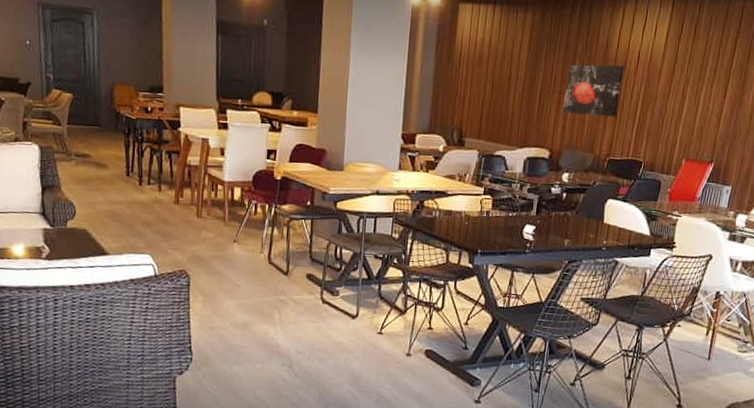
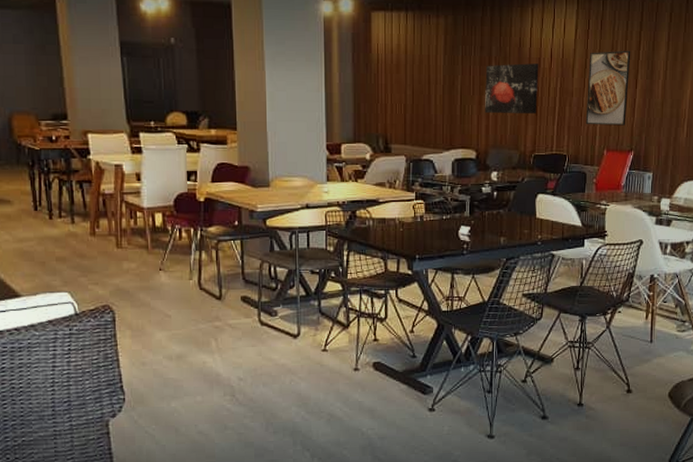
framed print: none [666,57,724,136] -> present [585,50,631,126]

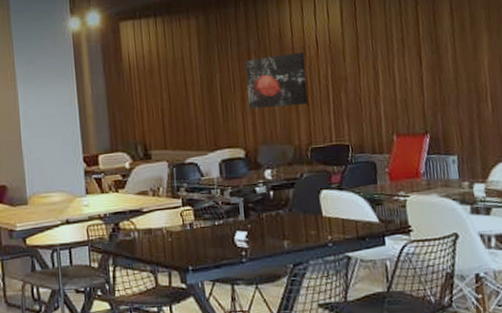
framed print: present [585,50,631,126] -> none [361,27,415,111]

